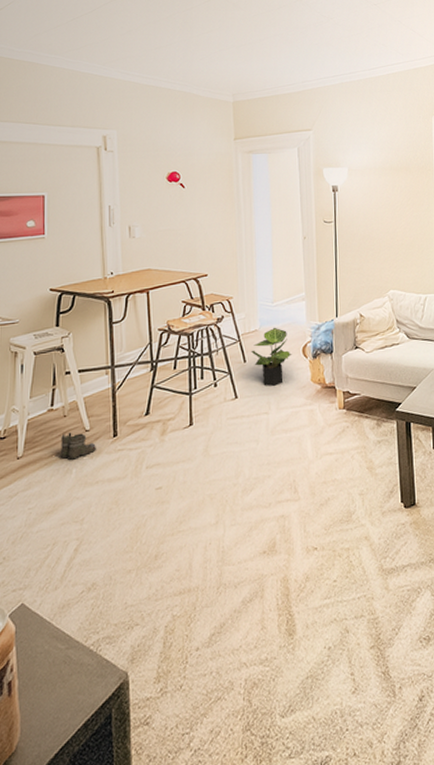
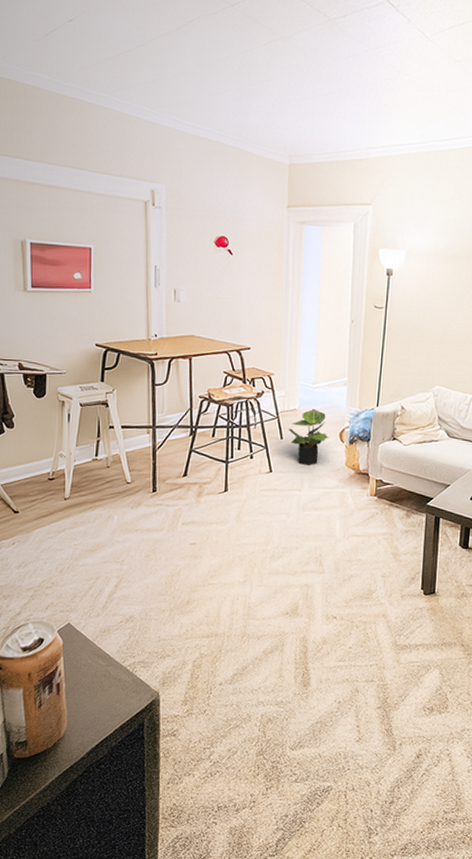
boots: present [57,433,96,460] -> none [100,482,136,507]

